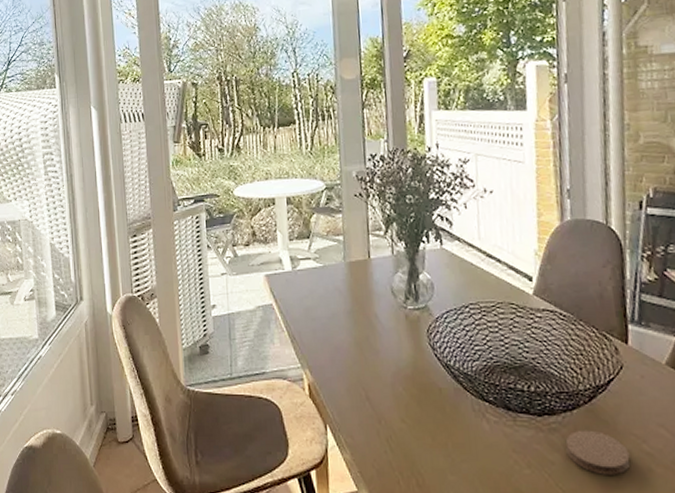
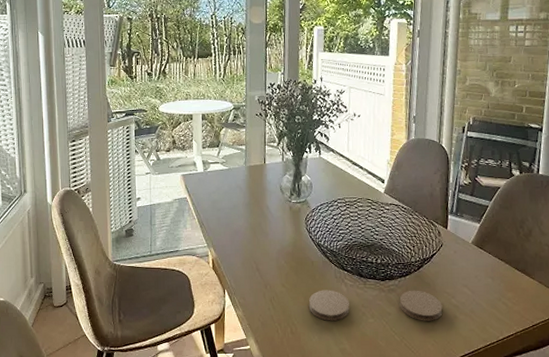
coaster: none [438,427,496,471] -> present [308,290,350,321]

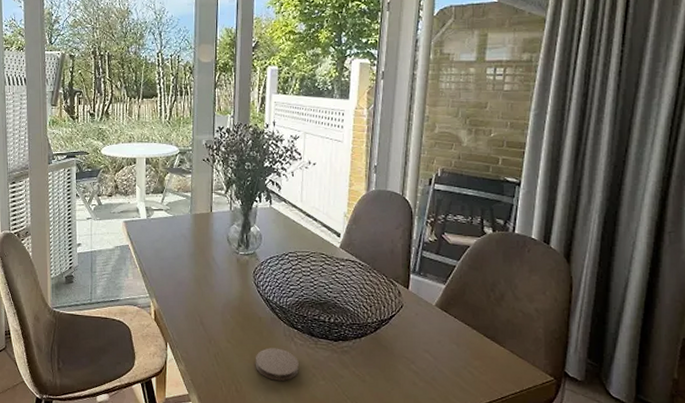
coaster: present [399,290,443,321] -> none [353,352,401,387]

